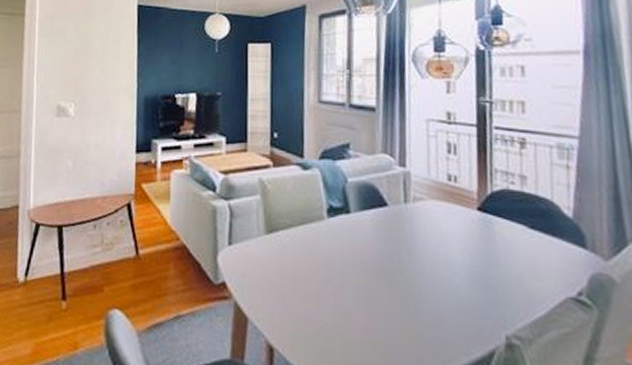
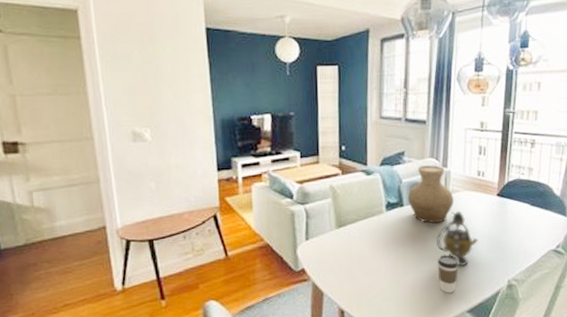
vase: none [356,163,418,241] -> present [408,165,454,224]
teapot: none [395,225,456,305] -> present [436,211,479,266]
coffee cup: none [398,284,430,345] -> present [437,254,459,293]

